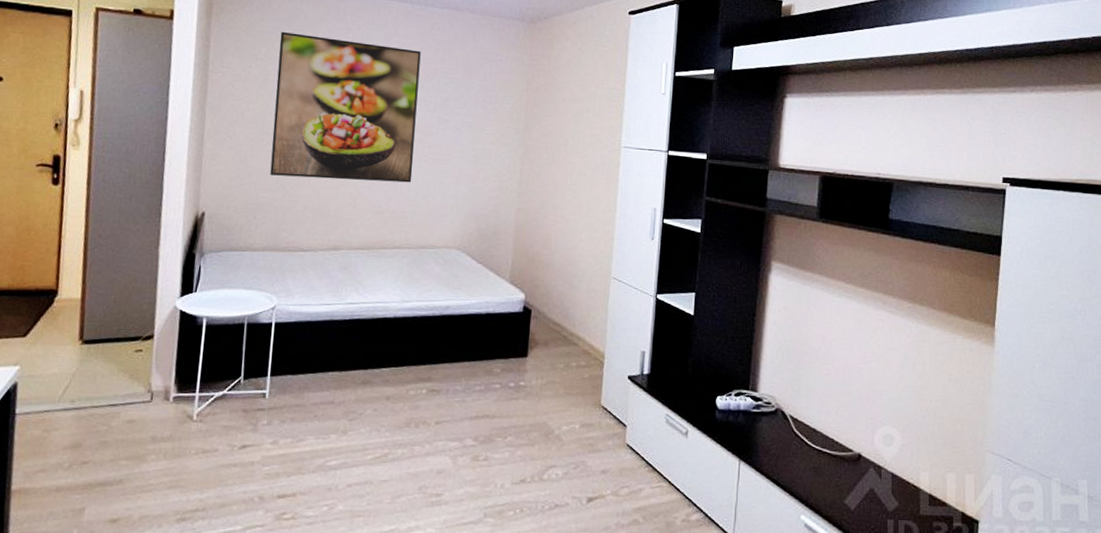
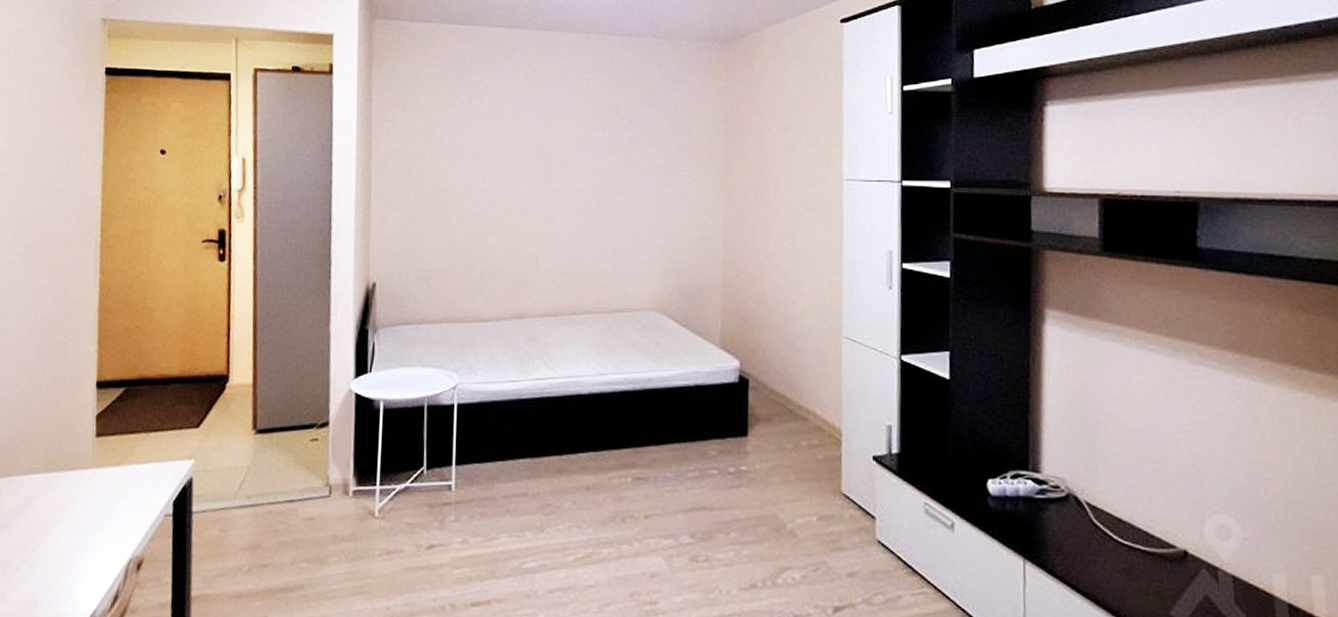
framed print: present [270,31,421,183] -> none [442,77,601,238]

